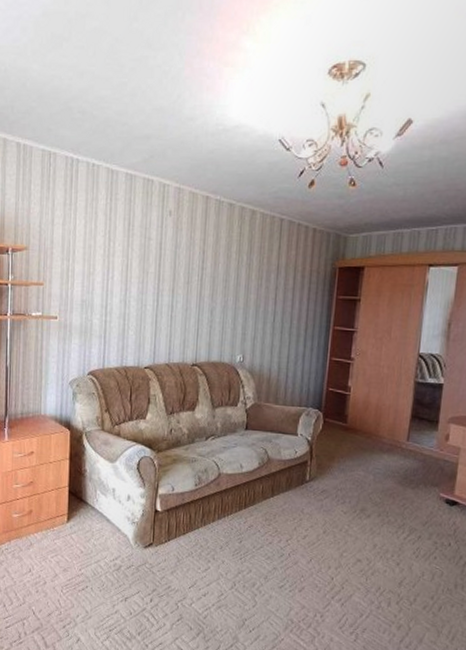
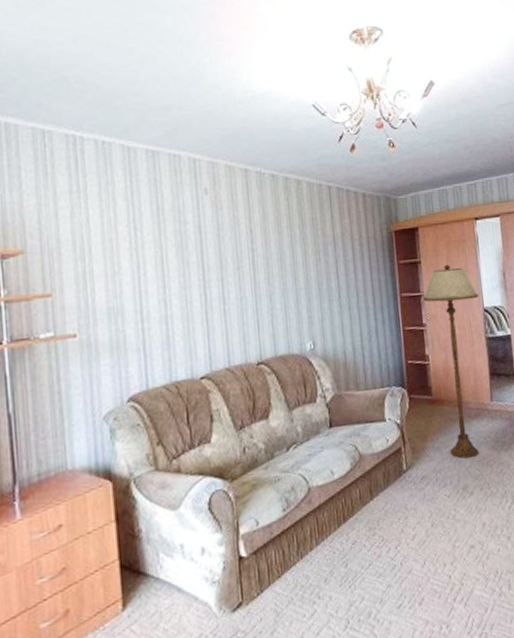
floor lamp: none [354,307,416,487] -> present [423,265,479,459]

